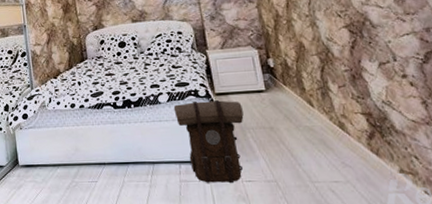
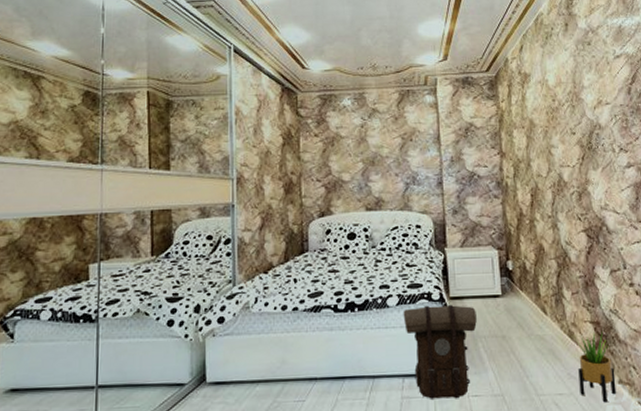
potted plant: none [346,123,399,191] -> present [575,332,617,403]

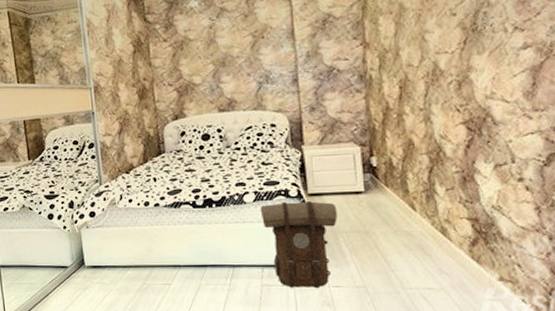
potted plant: present [575,332,617,403] -> none [448,228,496,299]

